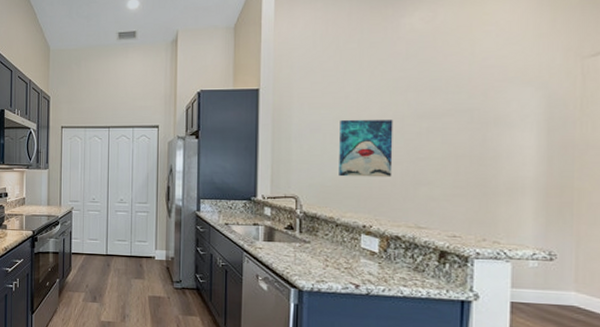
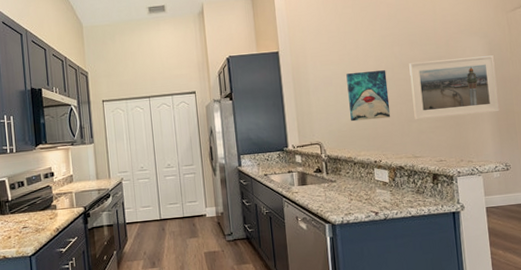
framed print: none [425,113,553,186] -> present [409,55,500,120]

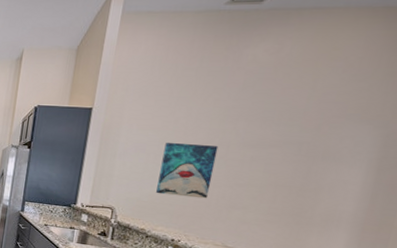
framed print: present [409,55,500,120] -> none [239,143,388,221]

